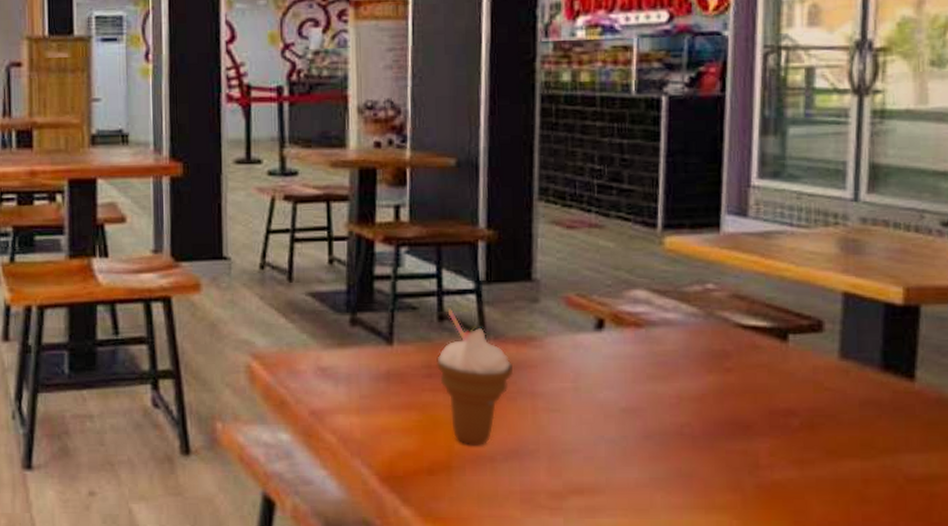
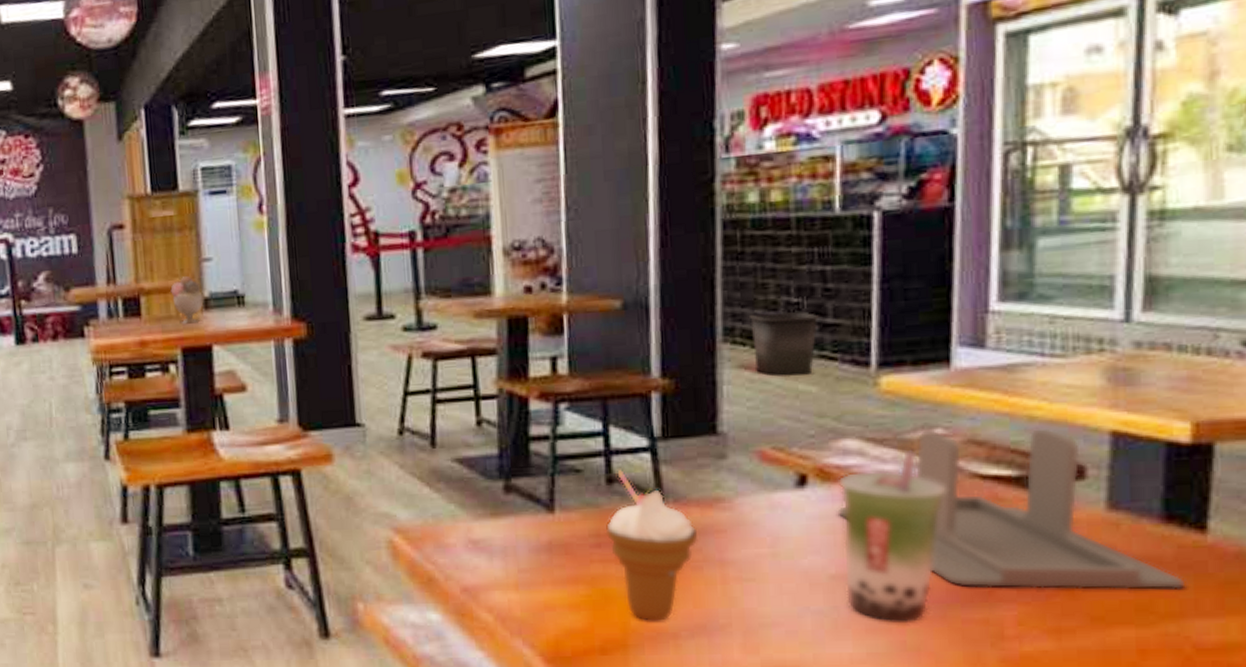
ice cream: none [61,114,91,158] -> present [170,276,204,324]
waste bin: none [560,177,618,234] -> present [748,311,820,377]
napkin holder: none [628,284,899,428] -> present [837,427,1186,590]
beverage cup: none [629,300,715,451] -> present [837,449,947,623]

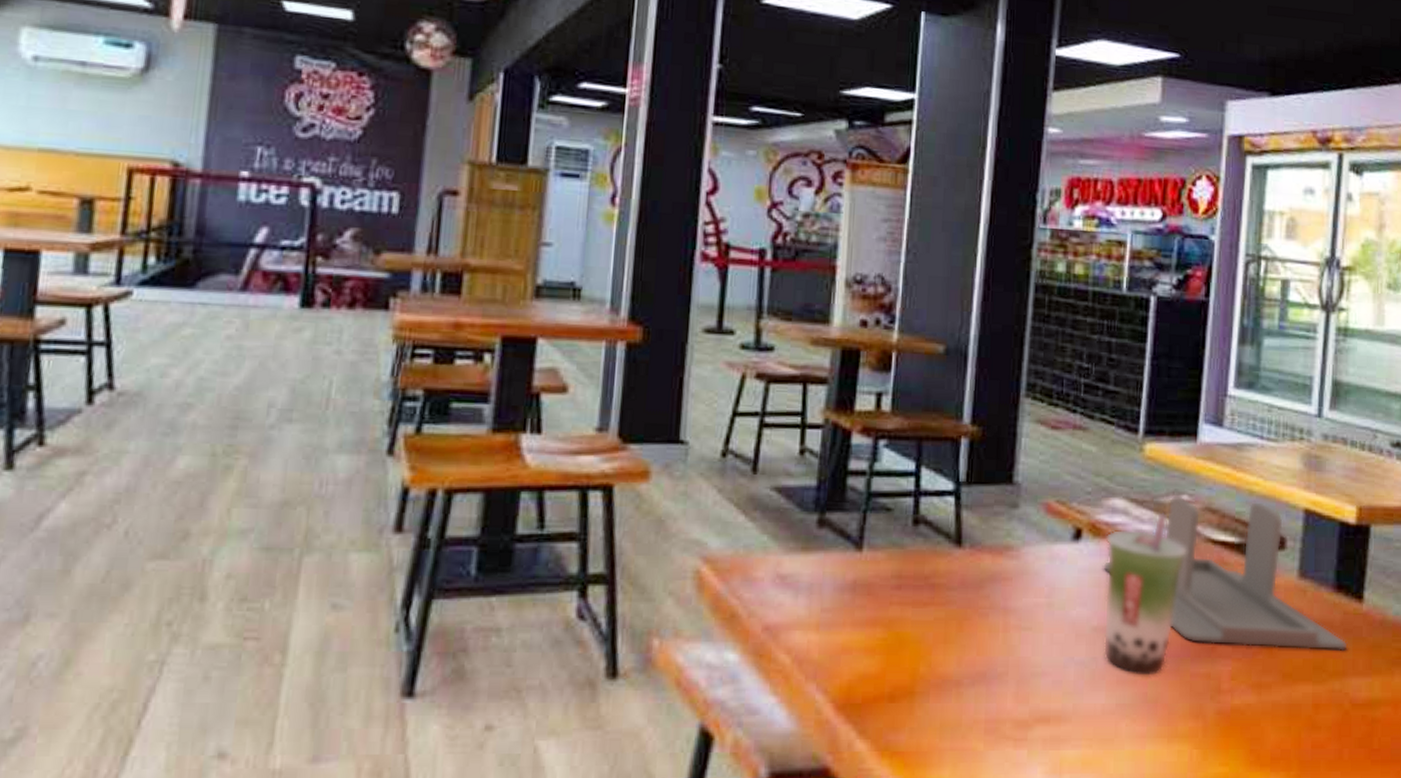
ice cream: present [170,276,204,324] -> none [499,259,536,311]
icecream: present [605,469,699,621] -> none [906,511,988,668]
waste bin: present [748,311,820,377] -> none [1048,373,1104,436]

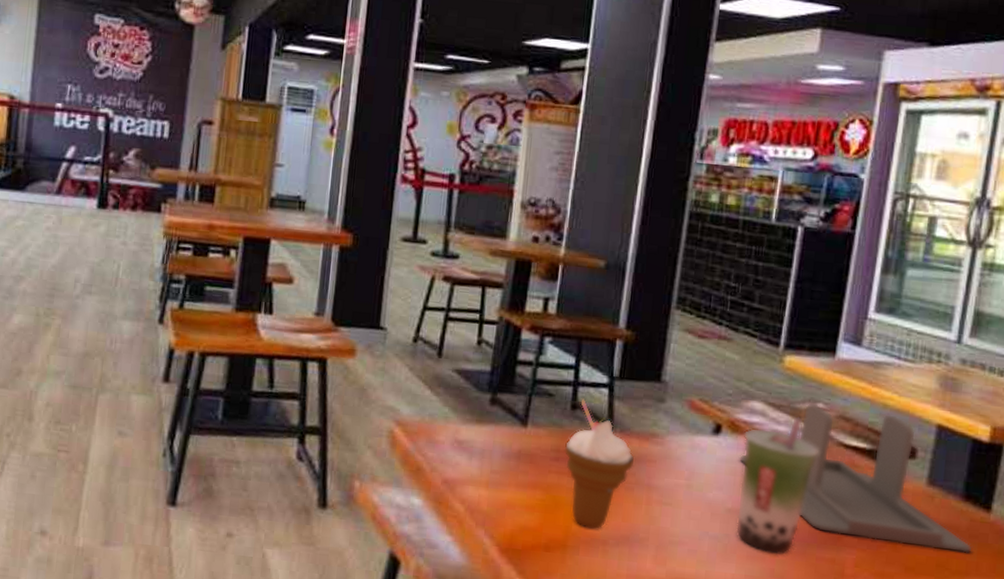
icecream: none [906,511,988,668] -> present [564,398,634,529]

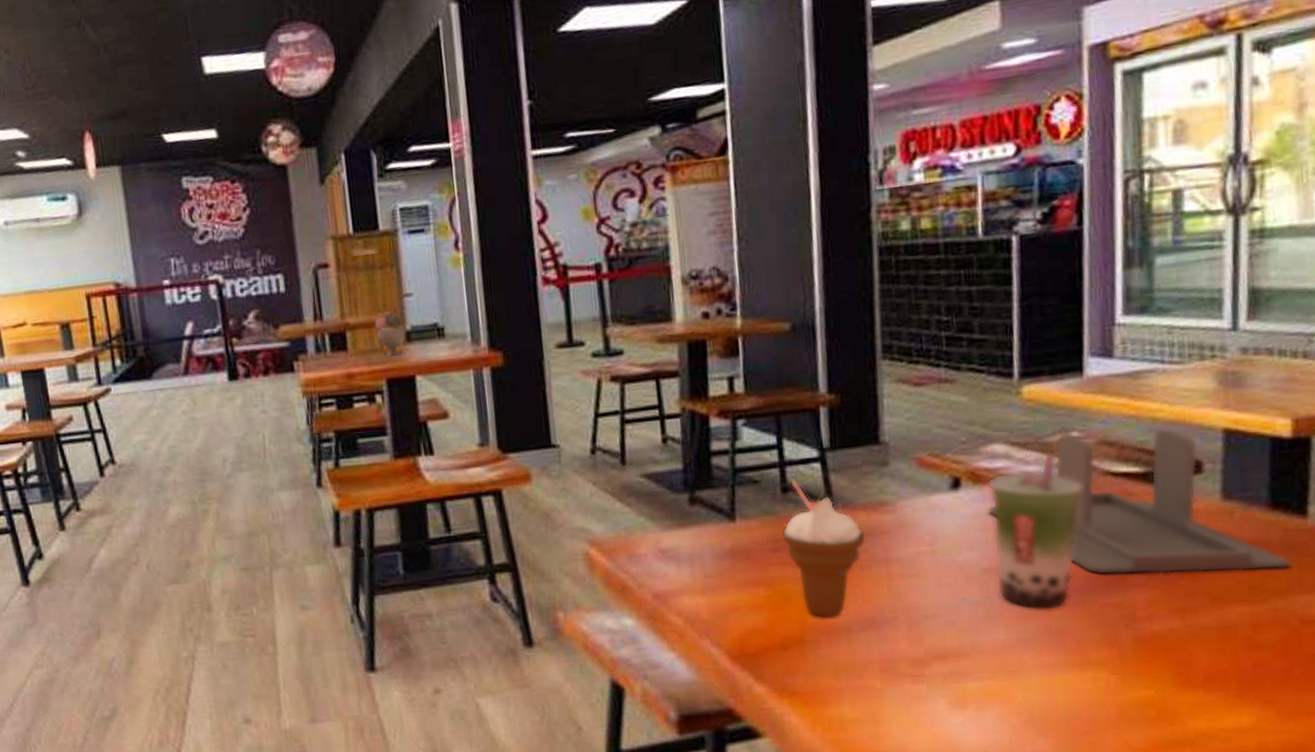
ice cream: none [243,176,271,218] -> present [374,311,406,357]

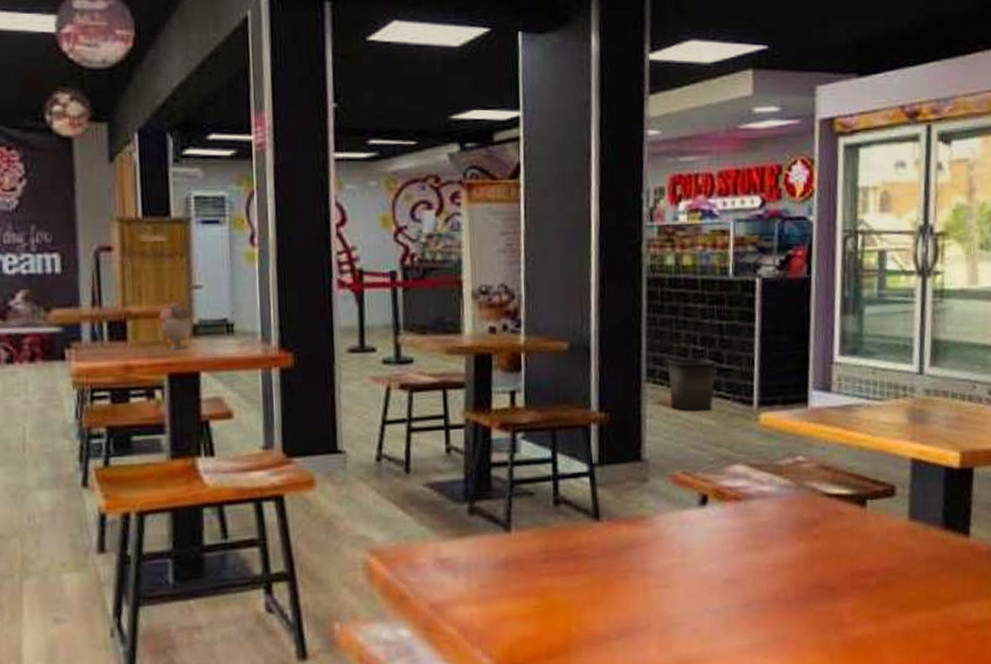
icecream: present [781,479,866,618] -> none [552,492,626,627]
waste bin: none [904,329,968,389] -> present [666,357,718,413]
beverage cup: present [987,451,1083,609] -> none [729,473,805,617]
napkin holder: present [988,427,1291,575] -> none [729,455,957,586]

